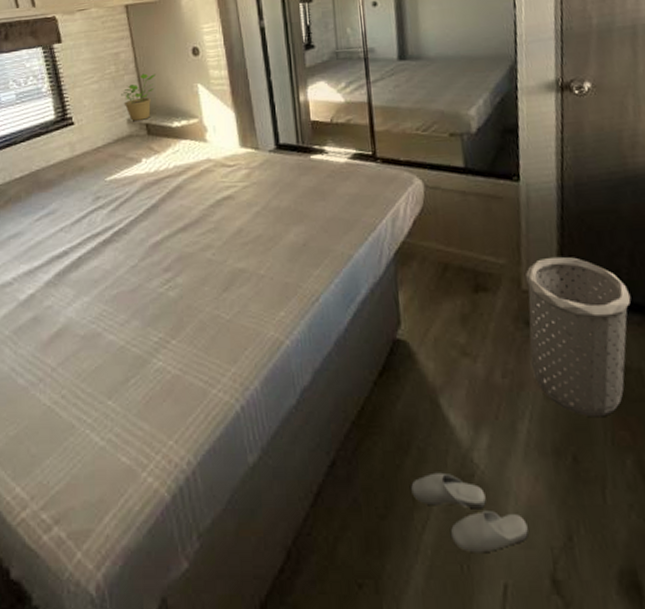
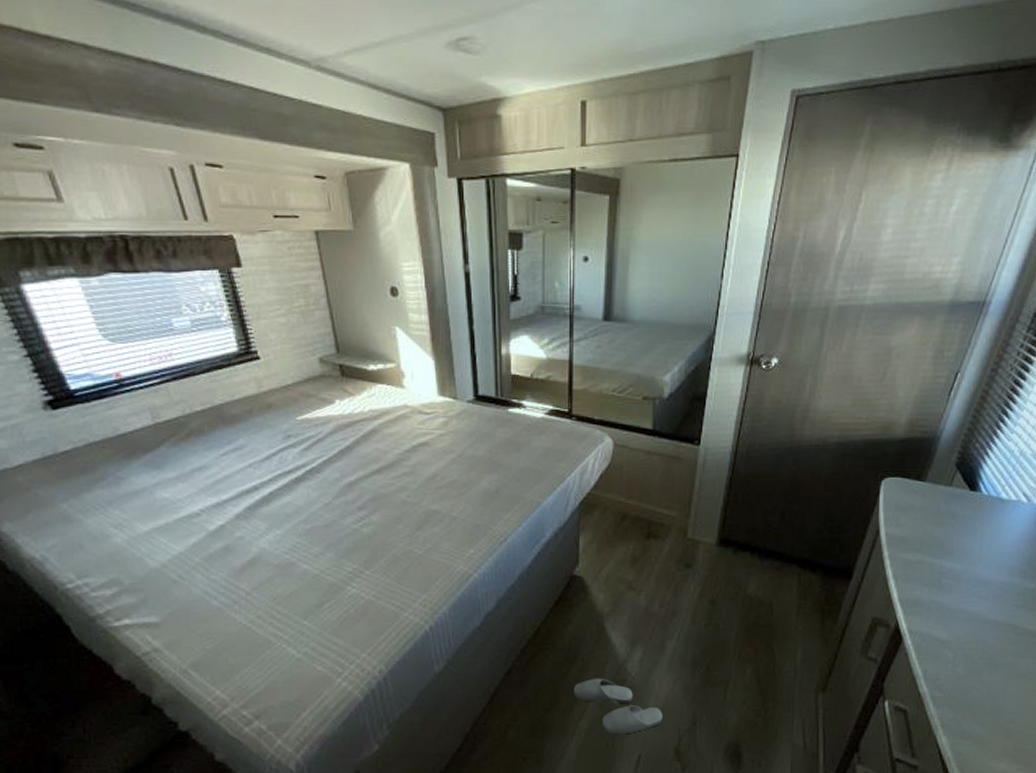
potted plant: present [121,73,155,121] -> none [312,310,350,360]
laundry basket: present [526,256,631,418] -> none [684,512,775,639]

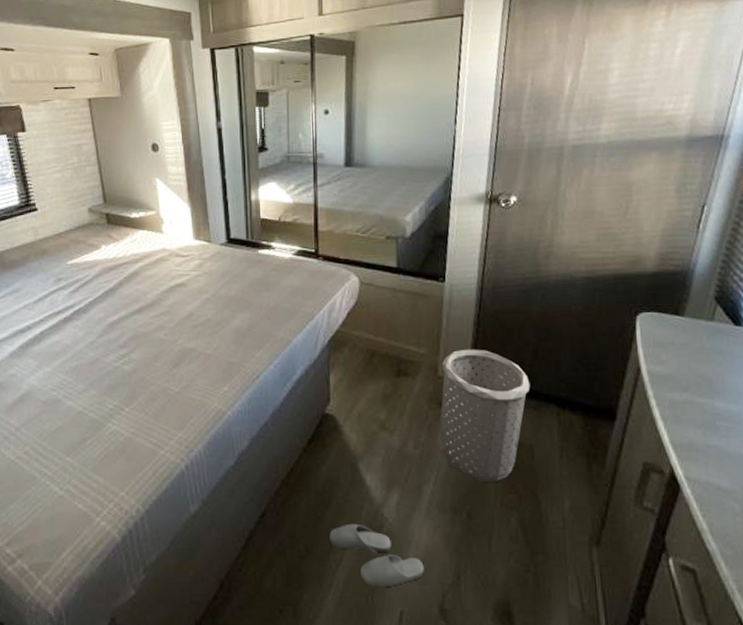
laundry basket: none [684,512,775,639] -> present [439,349,531,483]

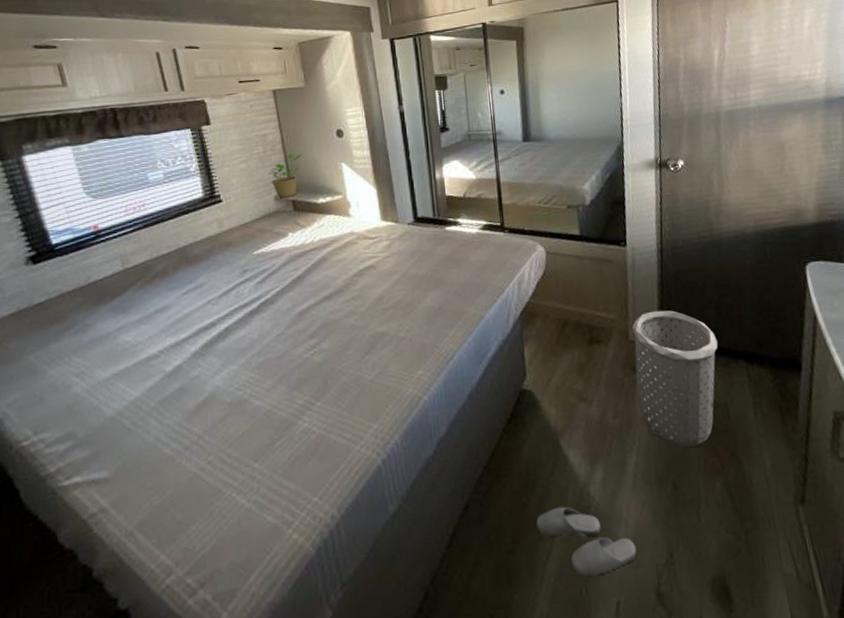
potted plant: none [83,166,116,210] -> present [268,153,302,198]

